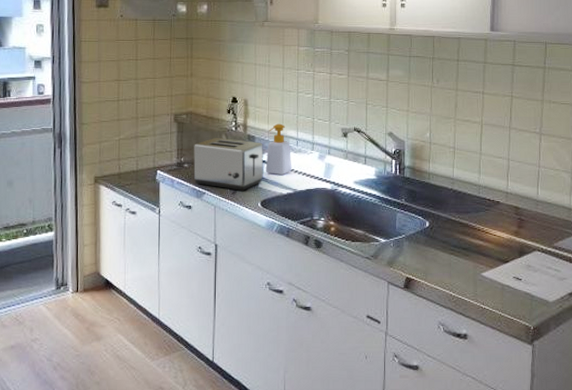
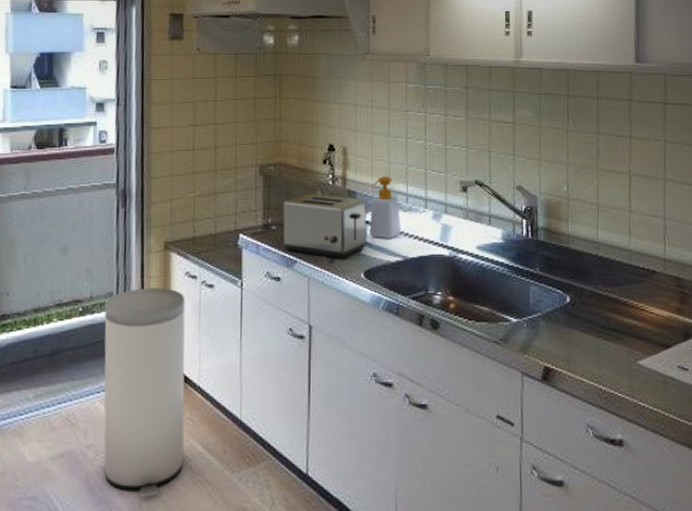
pedal bin: none [45,214,113,381] -> present [103,288,186,499]

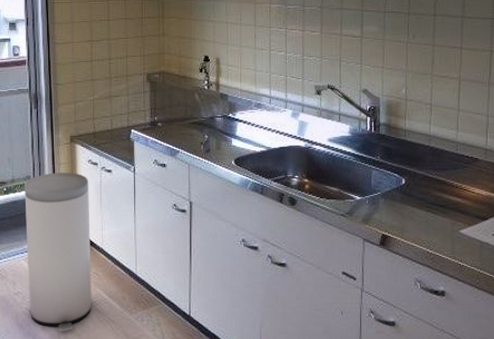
toaster: present [283,193,366,258] -> none [167,96,236,149]
soap bottle: present [369,176,402,240] -> none [238,82,266,134]

